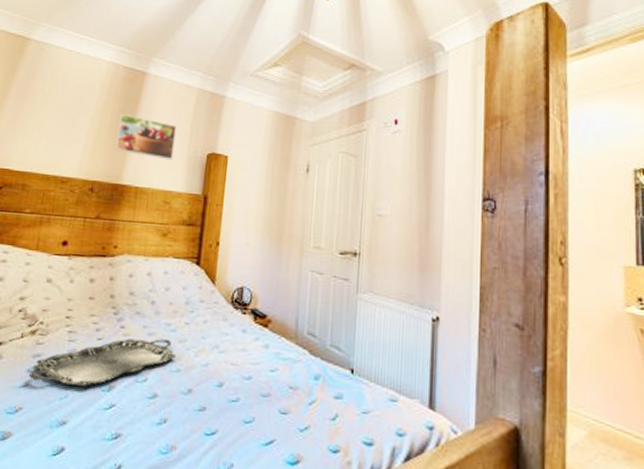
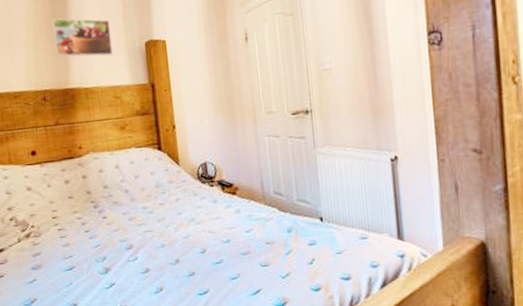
serving tray: present [28,338,175,387] -> none [34,221,158,275]

